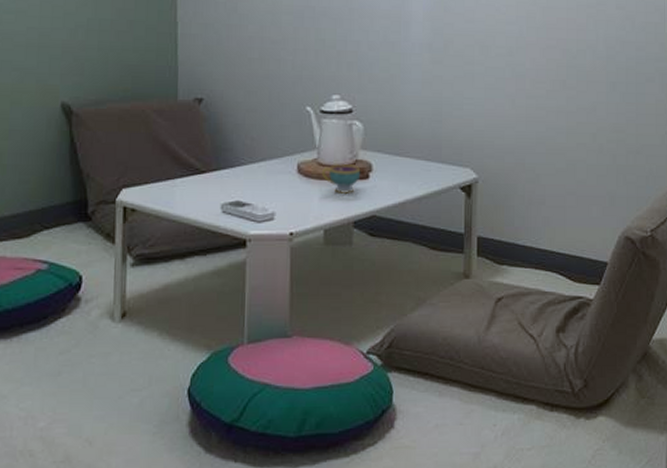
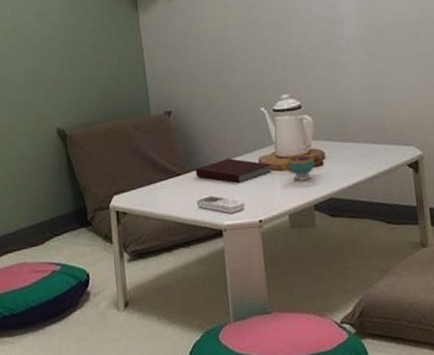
notebook: none [222,160,311,190] -> present [195,158,272,184]

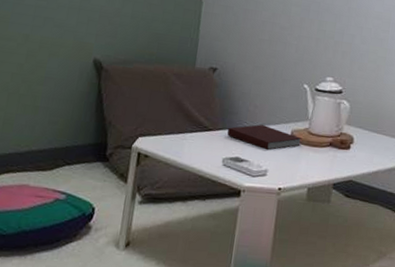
teacup: present [280,154,316,181] -> none [310,134,344,160]

